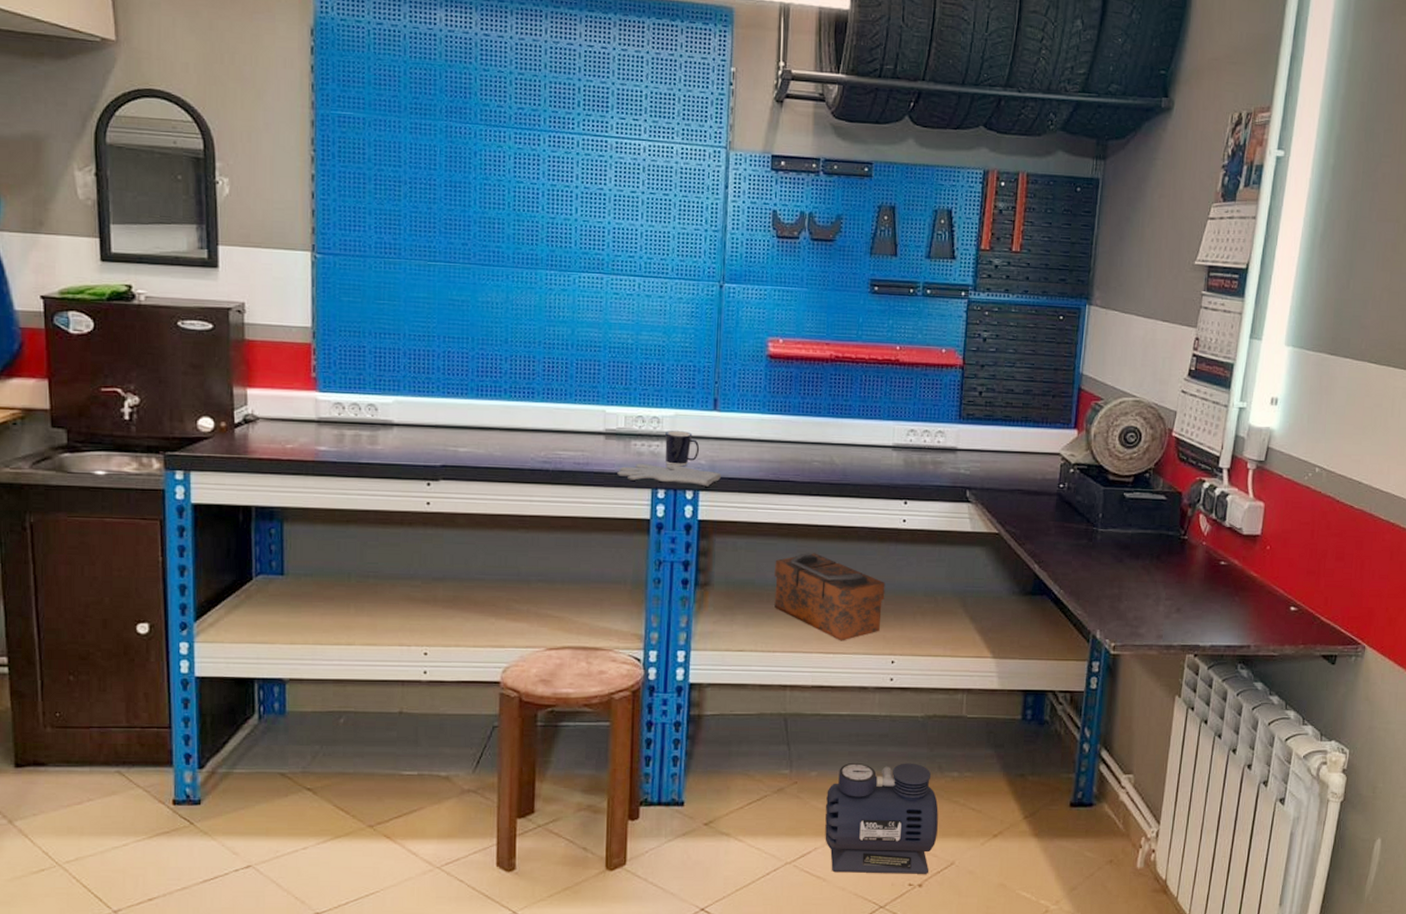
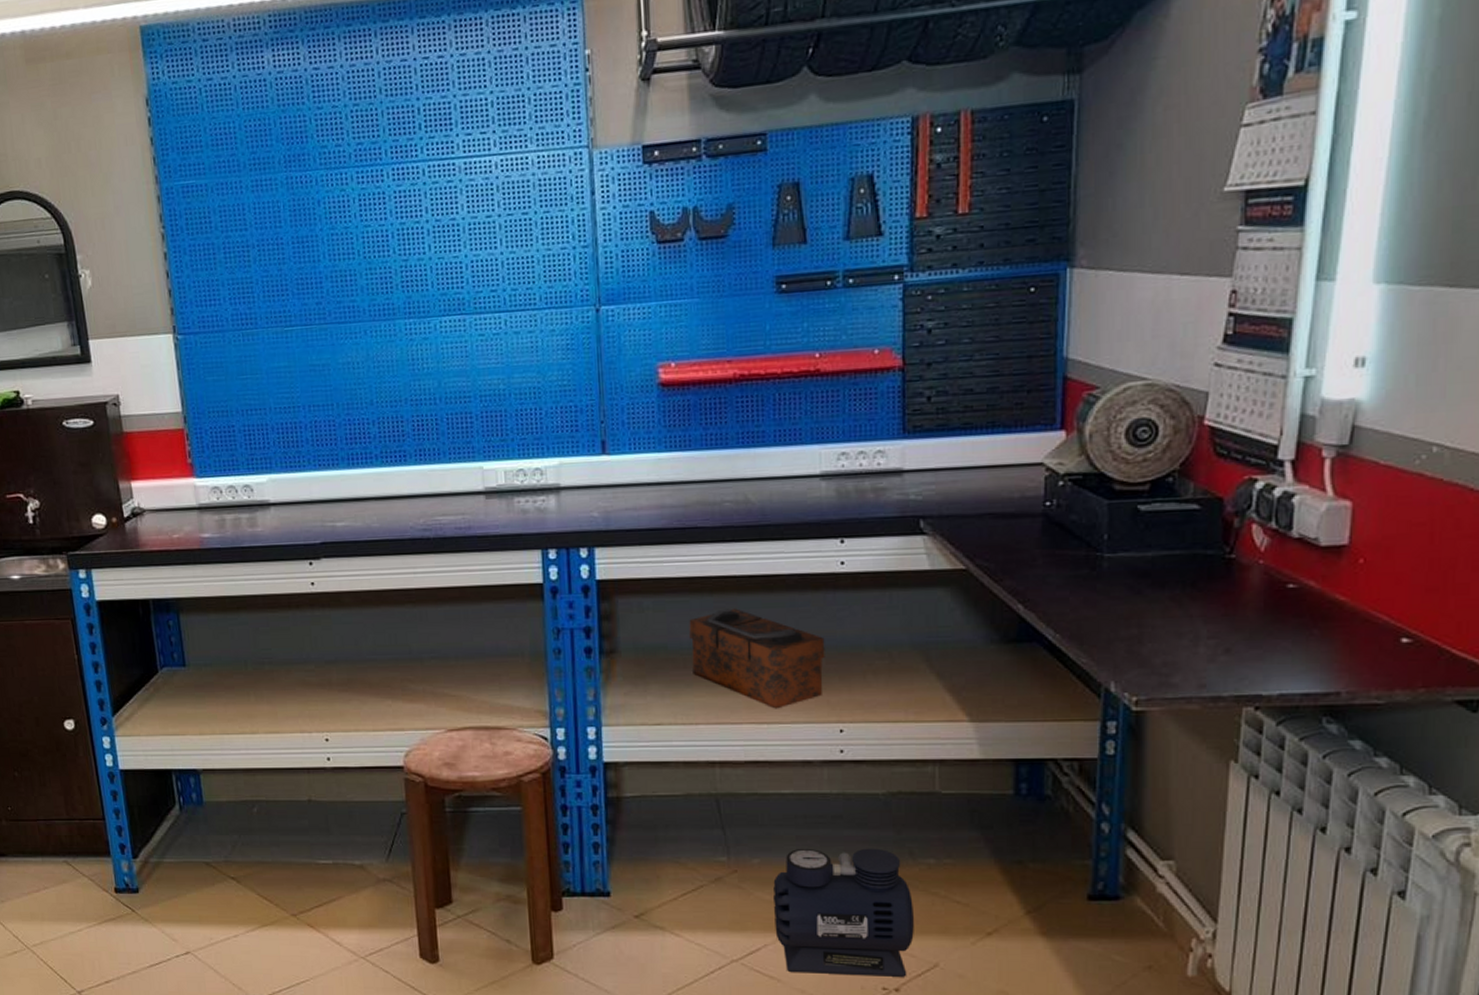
glove: present [617,463,721,487] -> none [502,518,618,542]
mug: present [665,431,700,467] -> none [550,481,591,522]

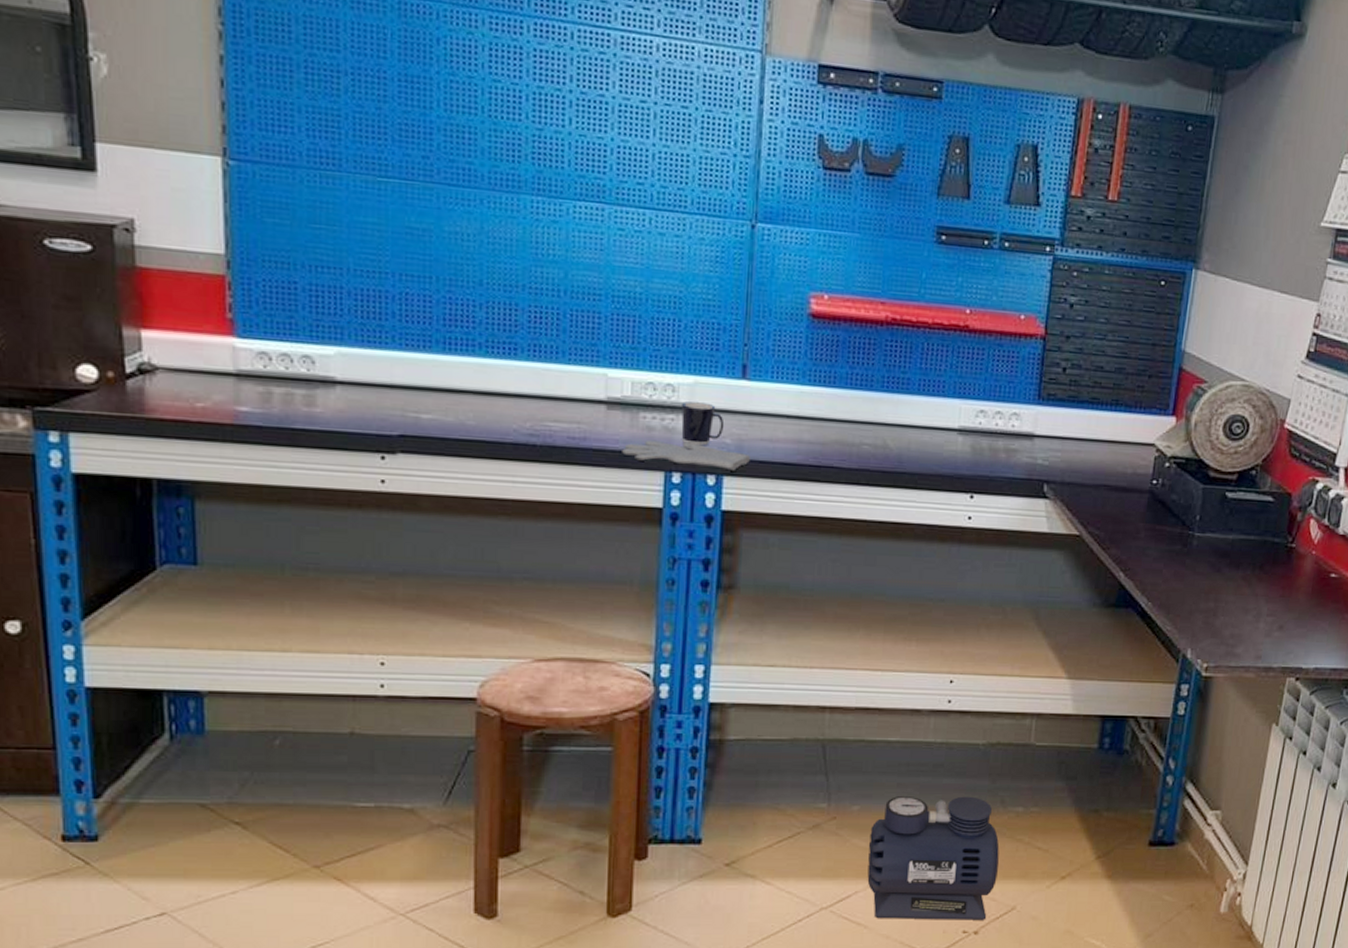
glove: none [502,518,618,542] -> present [622,439,750,471]
mug: none [550,481,591,522] -> present [681,402,725,446]
tool box: present [689,608,825,709] -> none [813,552,945,657]

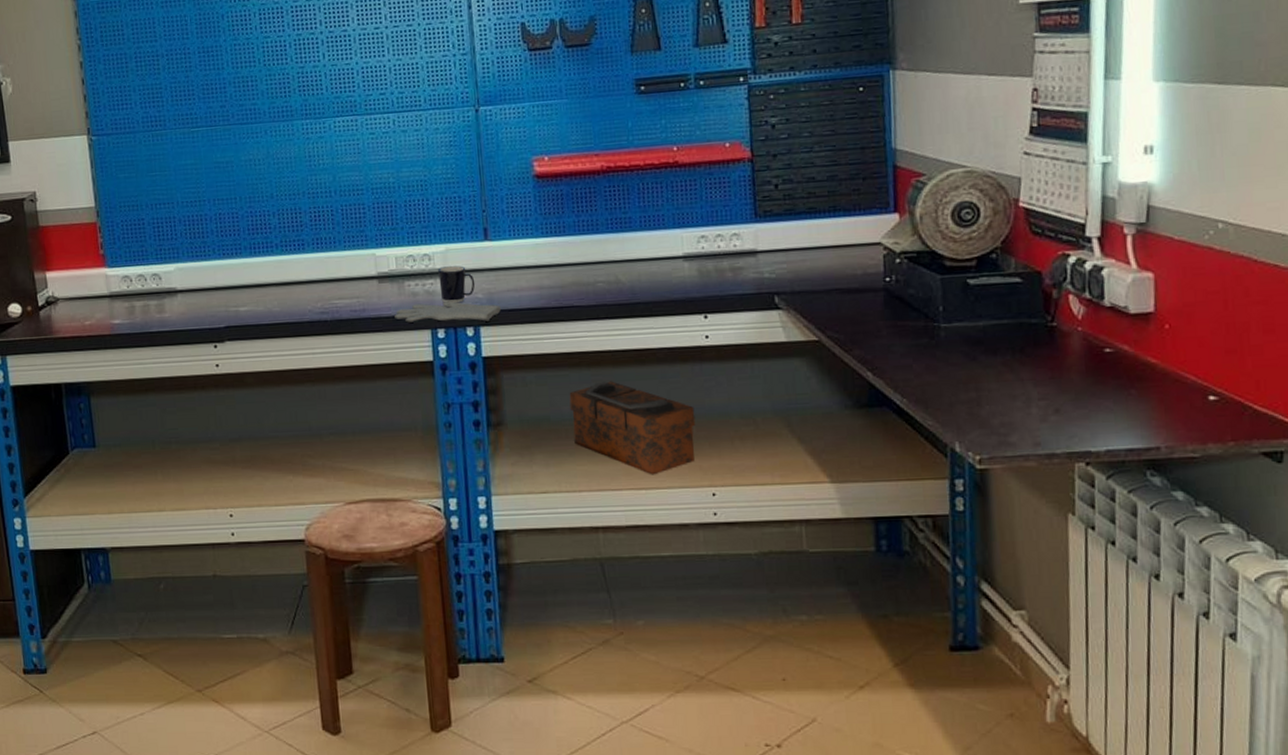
tool box: none [813,552,945,657] -> present [569,381,696,475]
air compressor: present [867,795,1000,920] -> none [657,606,792,733]

